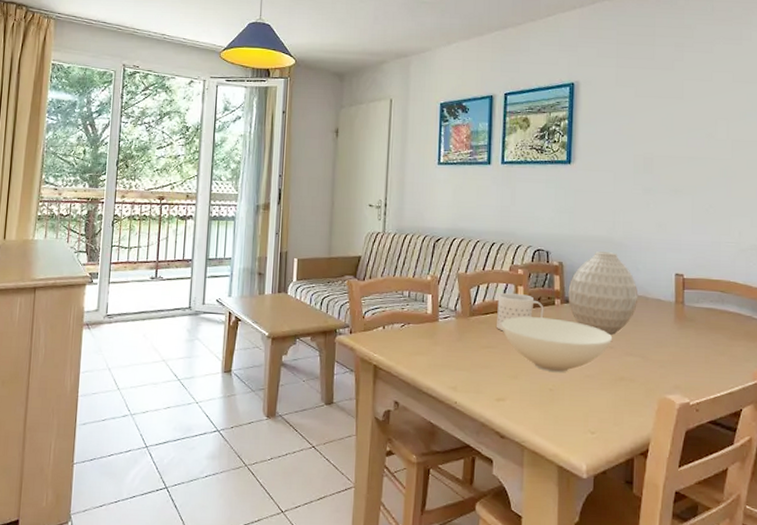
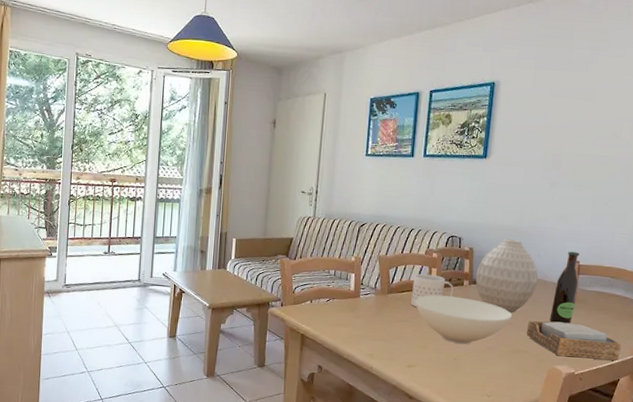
napkin holder: none [630,343,740,389] -> present [526,321,621,362]
bottle: none [655,264,686,346] -> present [549,251,580,324]

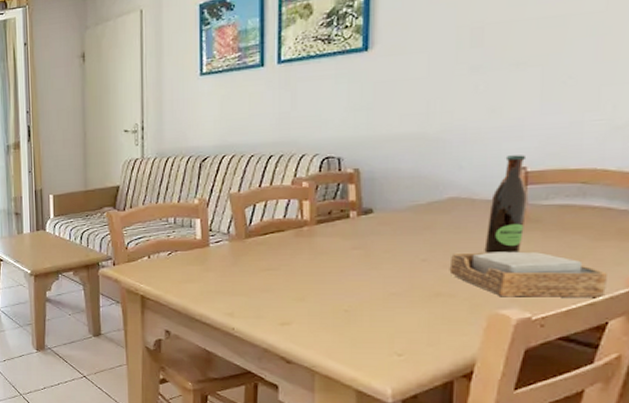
mug: present [410,273,454,308] -> none [277,208,336,252]
bowl: present [414,295,512,344] -> none [283,232,426,291]
vase: present [475,239,538,313] -> none [366,150,462,246]

